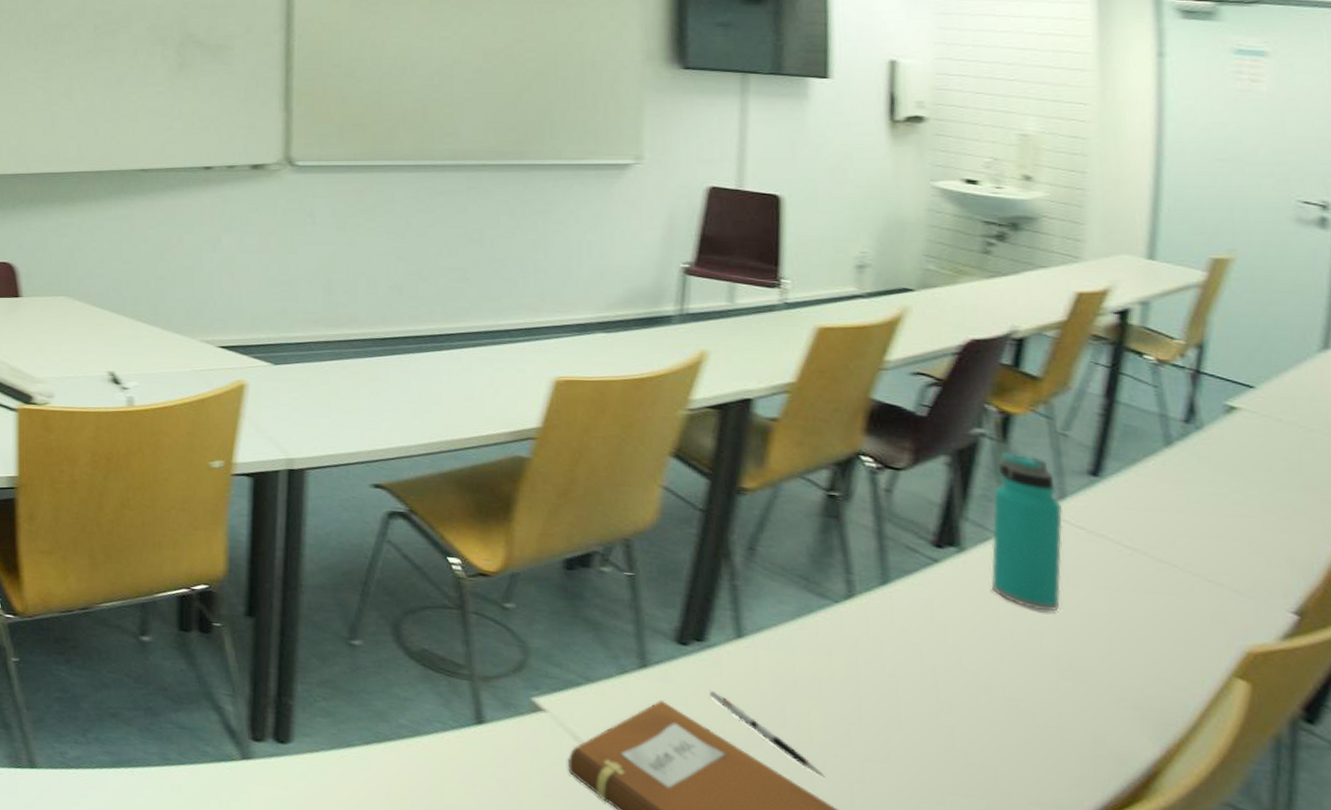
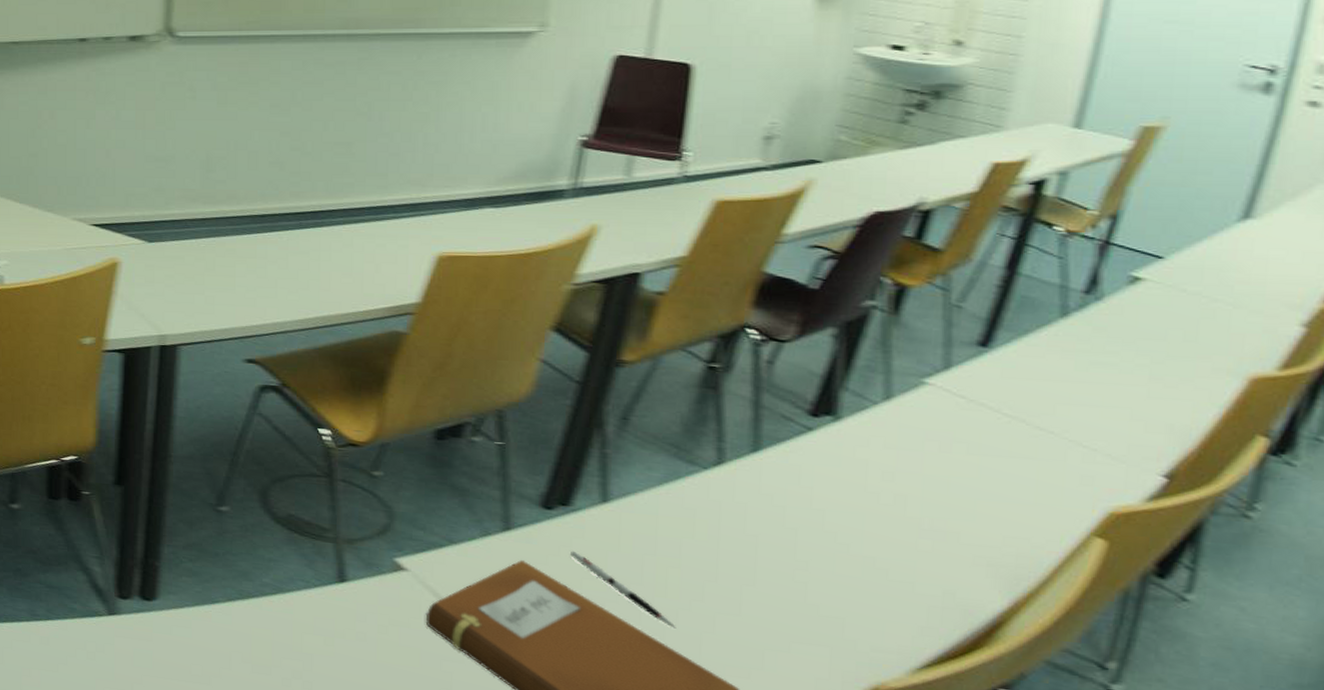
water bottle: present [991,452,1063,612] -> none [864,324,945,476]

